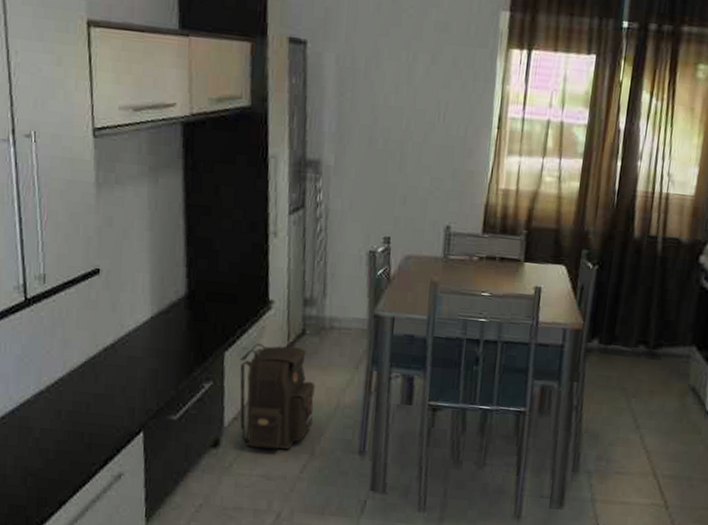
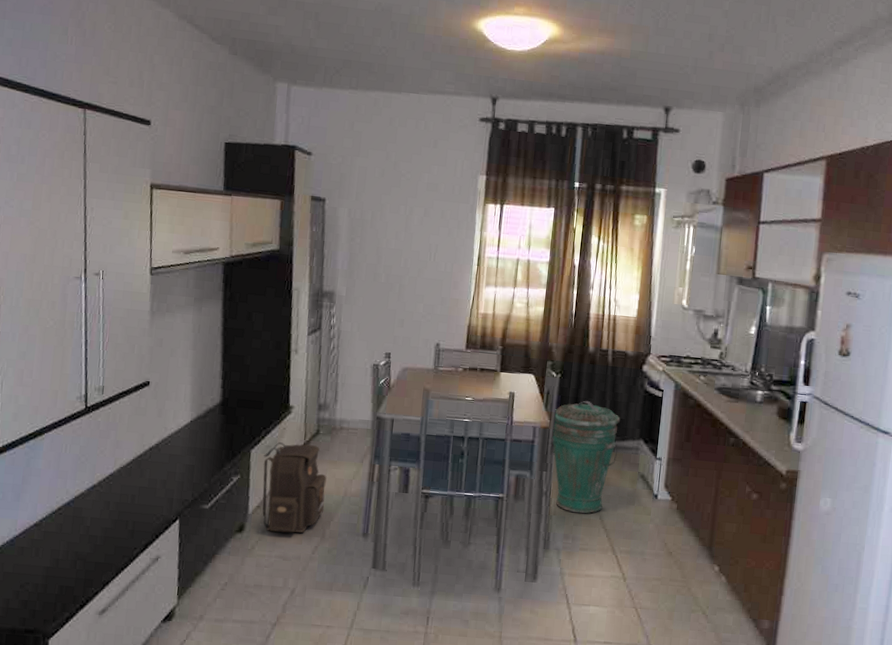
trash can: none [583,298,669,432] -> present [550,401,620,514]

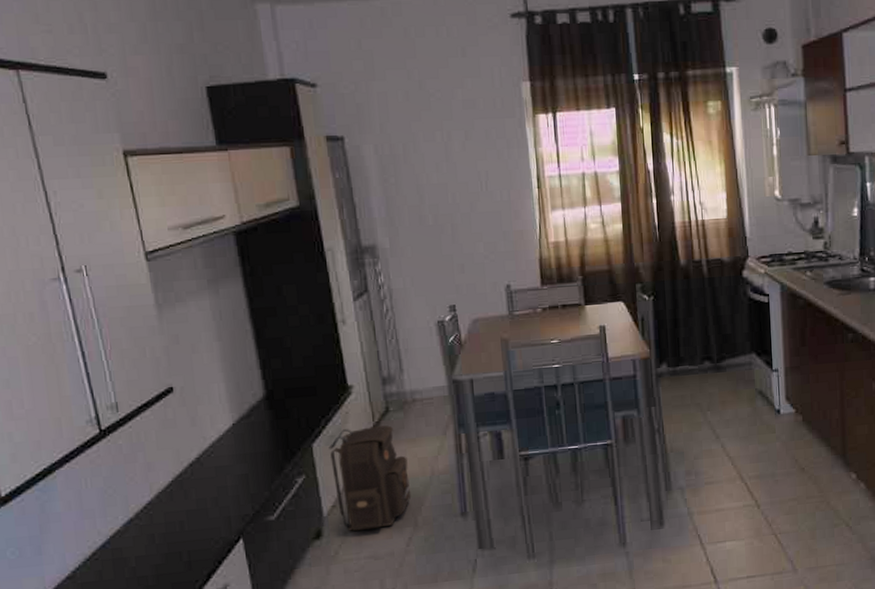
trash can: present [550,401,620,514] -> none [653,321,730,446]

